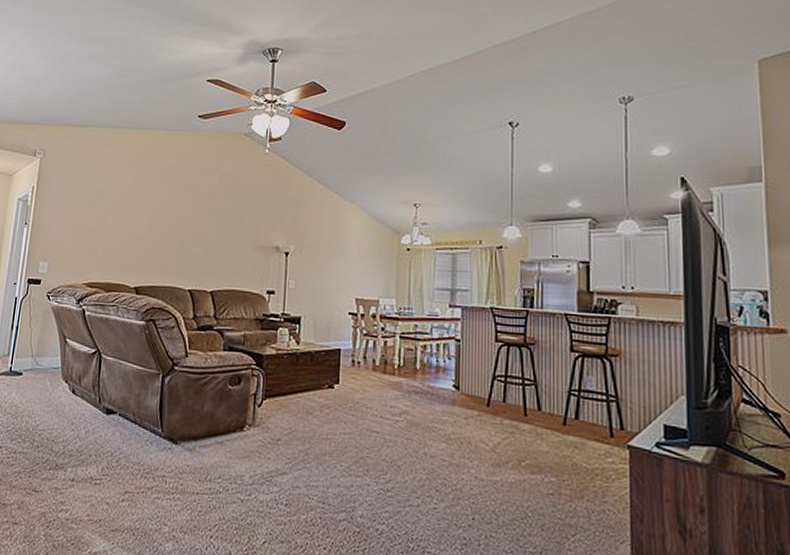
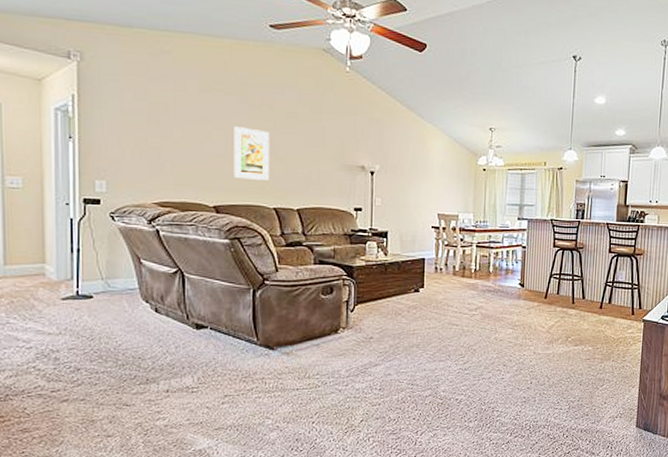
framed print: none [154,210,190,262] -> present [233,126,270,180]

